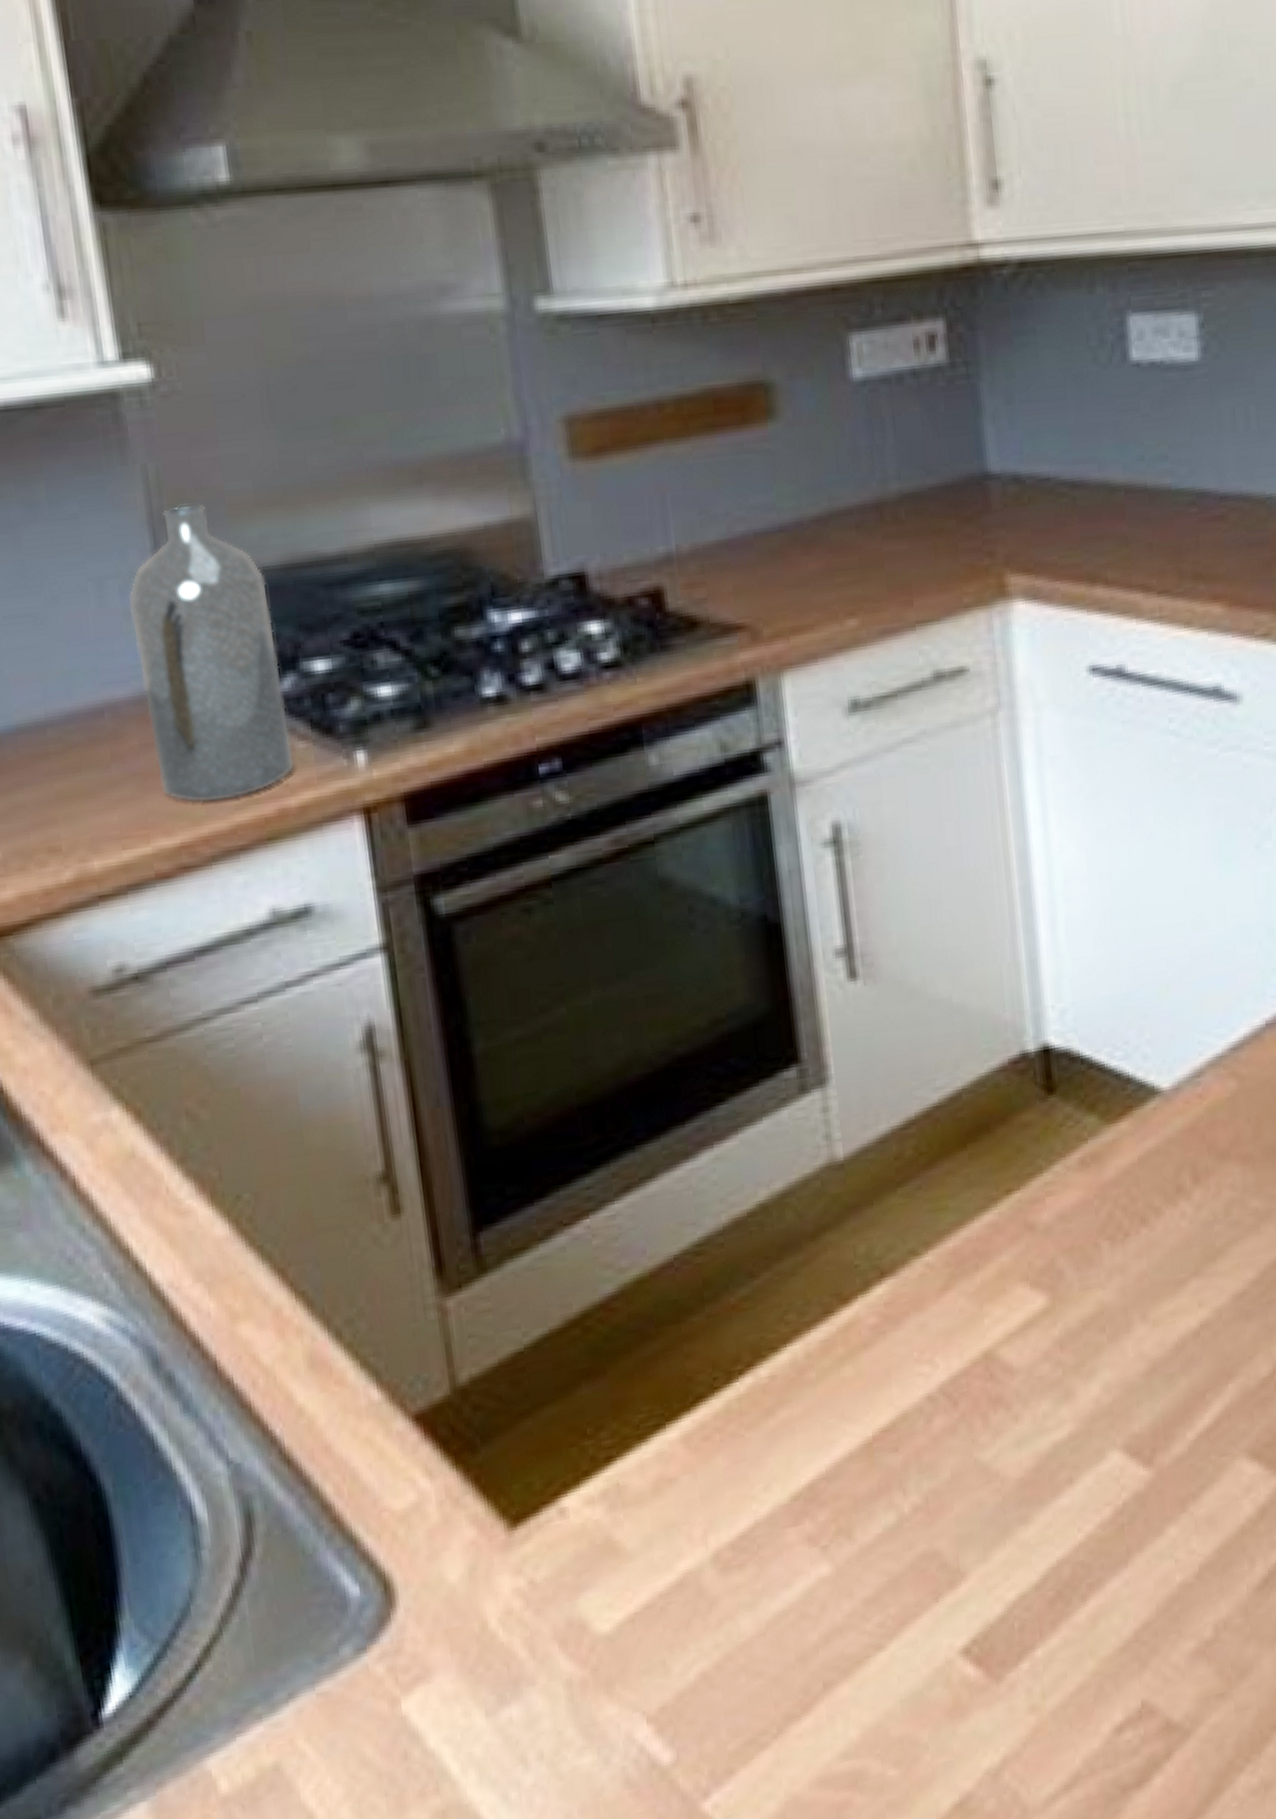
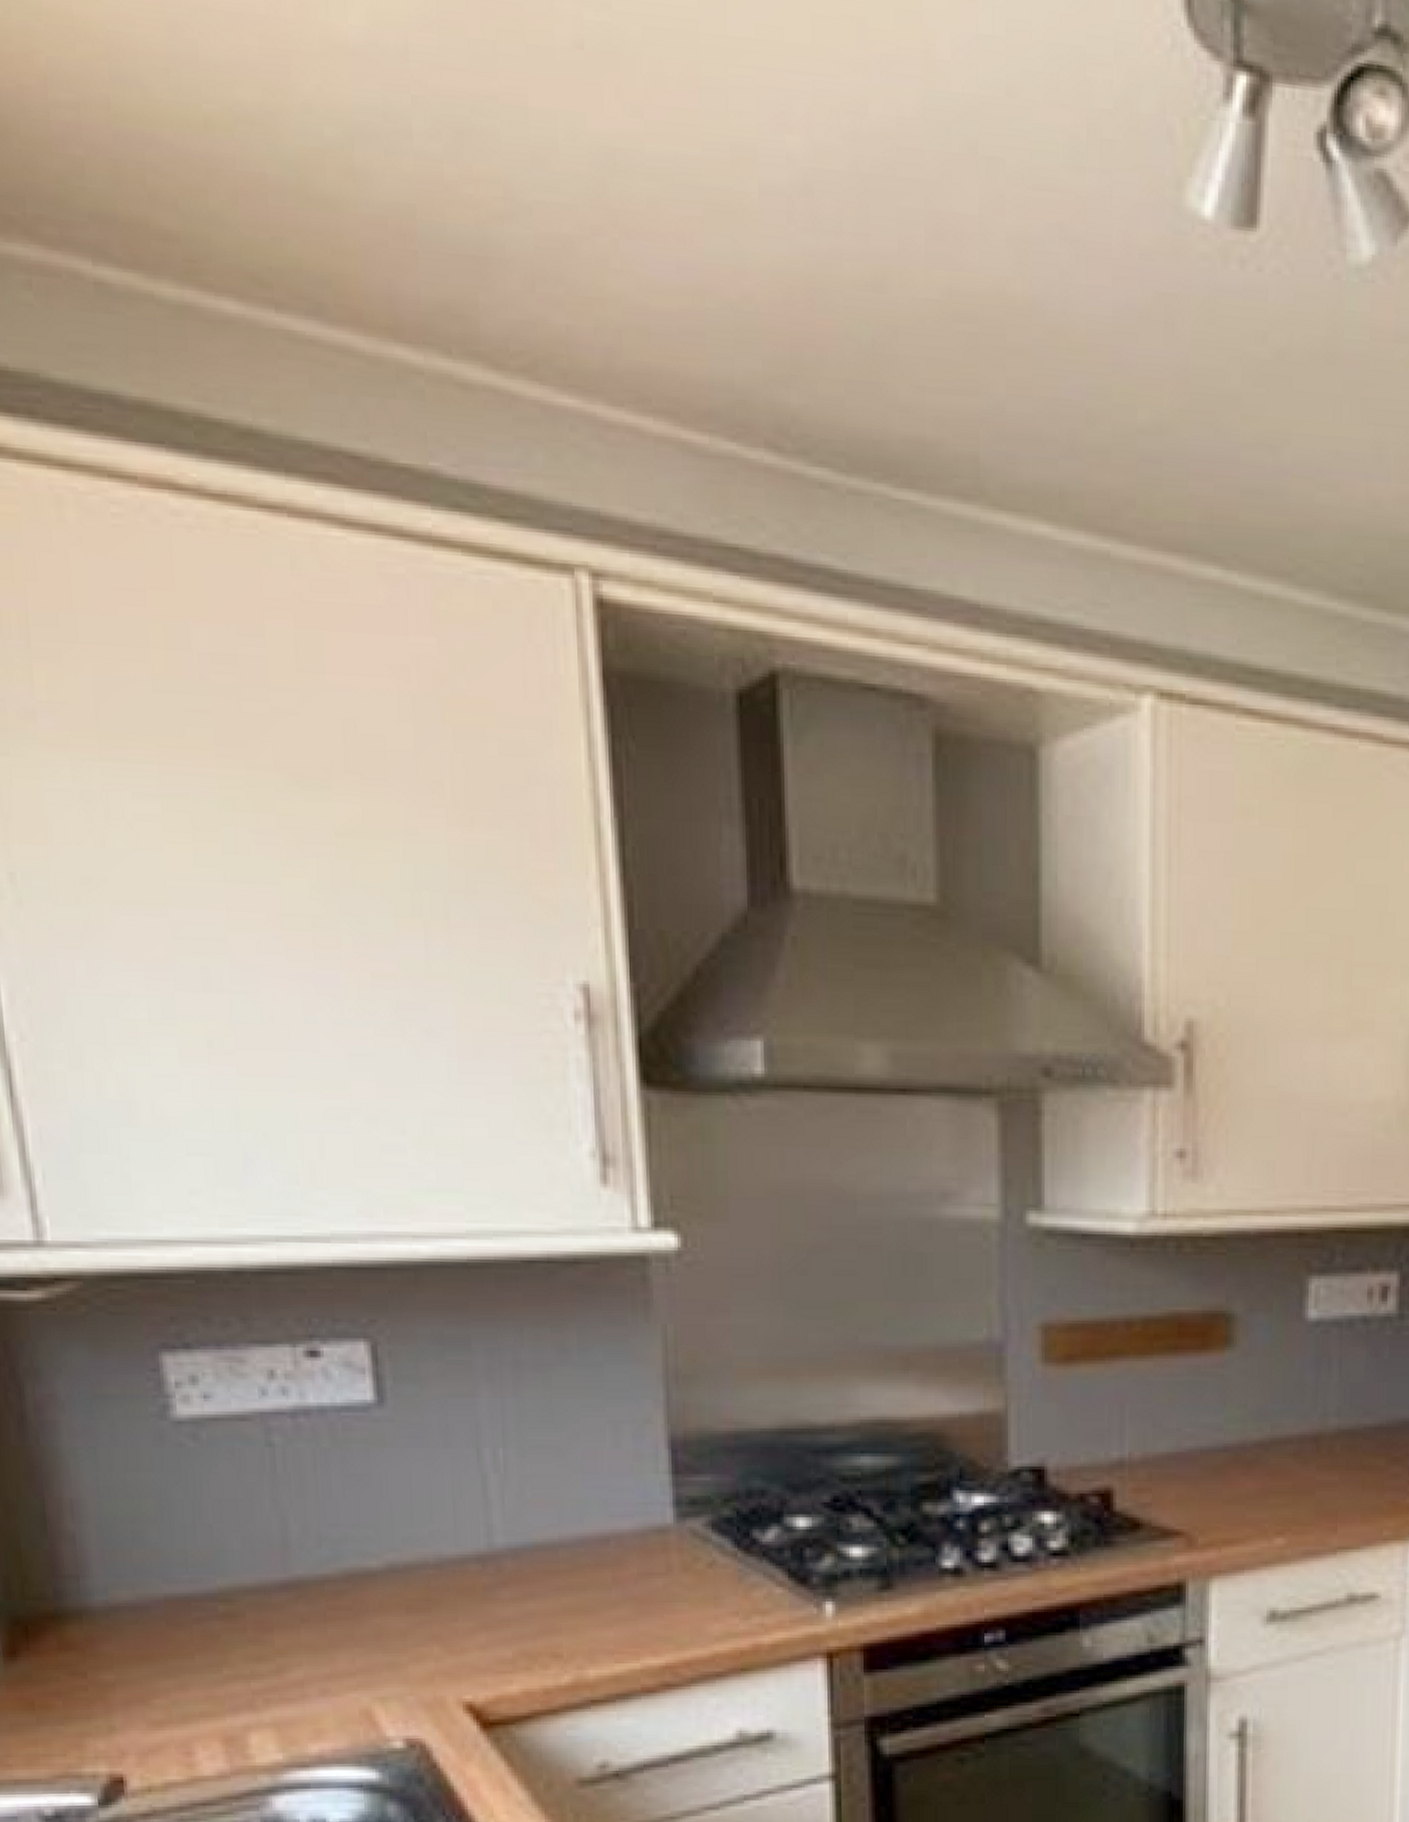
bottle: present [129,504,295,803] -> none [640,1365,771,1631]

